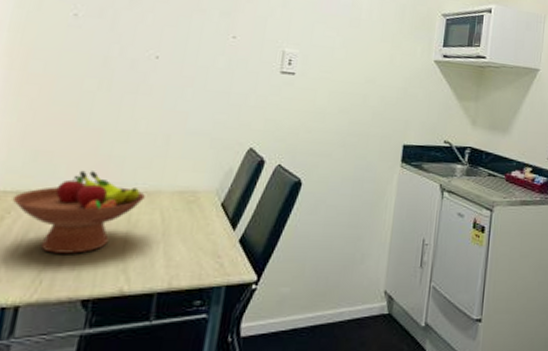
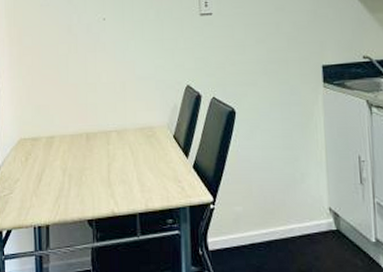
fruit bowl: present [12,170,145,254] -> none [30,117,116,184]

